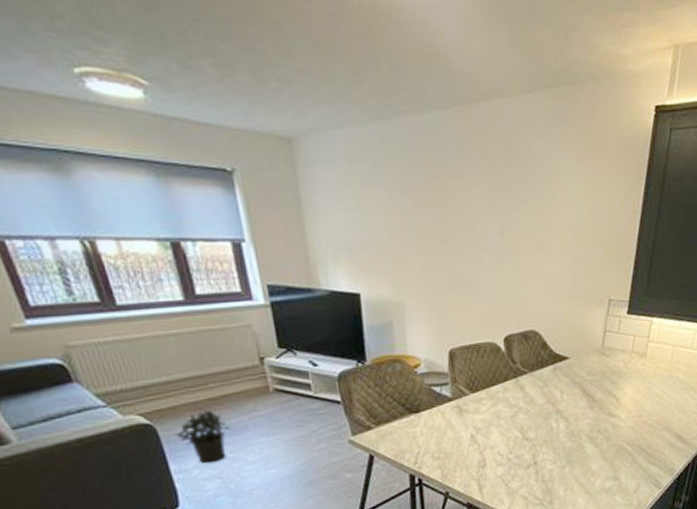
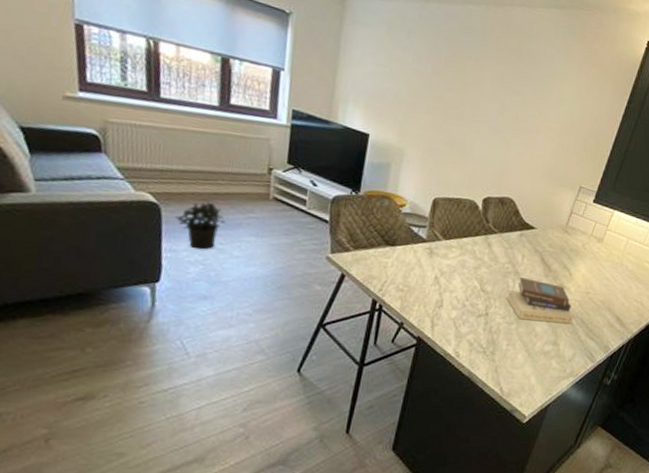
books: none [553,414,631,461] -> present [507,277,575,323]

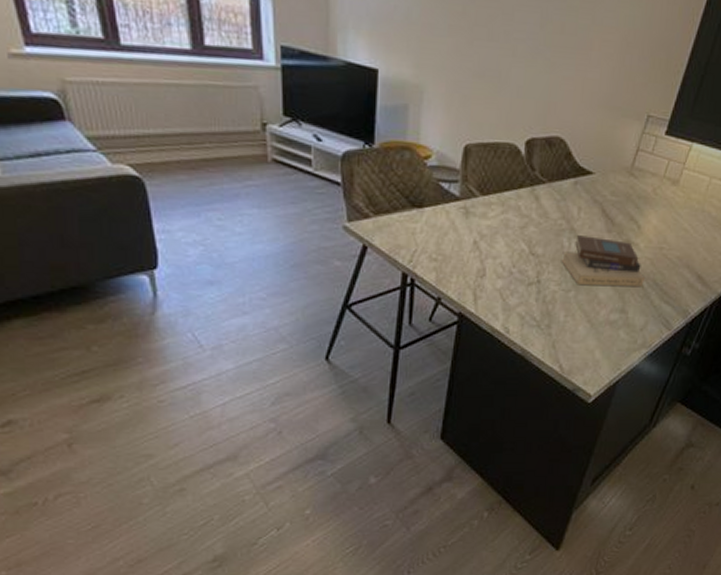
potted plant: present [175,202,225,250] -> none [162,170,220,228]

